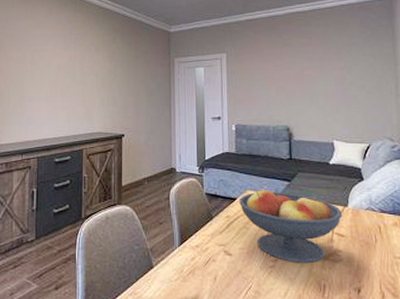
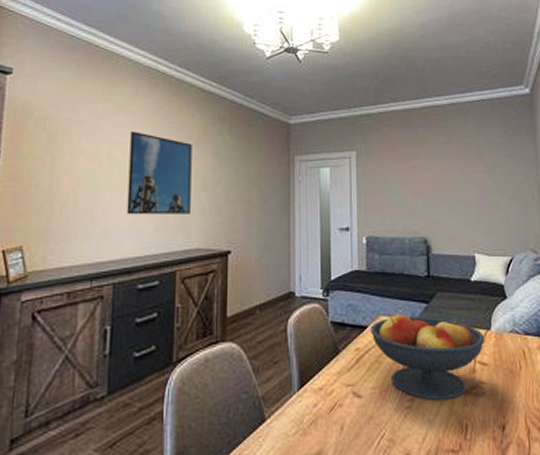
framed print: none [46,42,93,106] -> present [127,131,192,215]

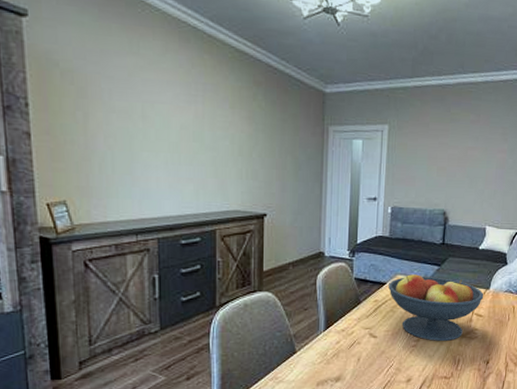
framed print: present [127,131,192,215] -> none [163,90,228,178]

